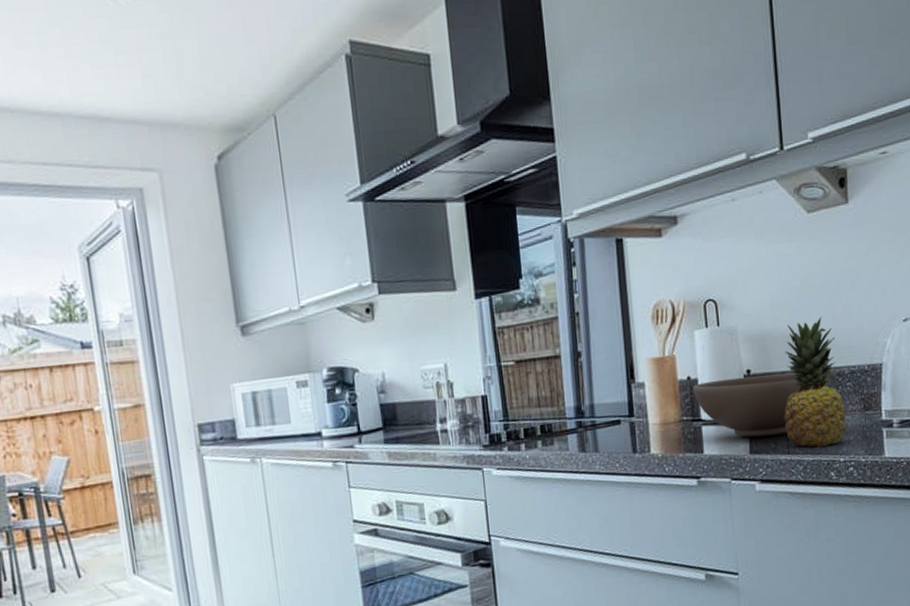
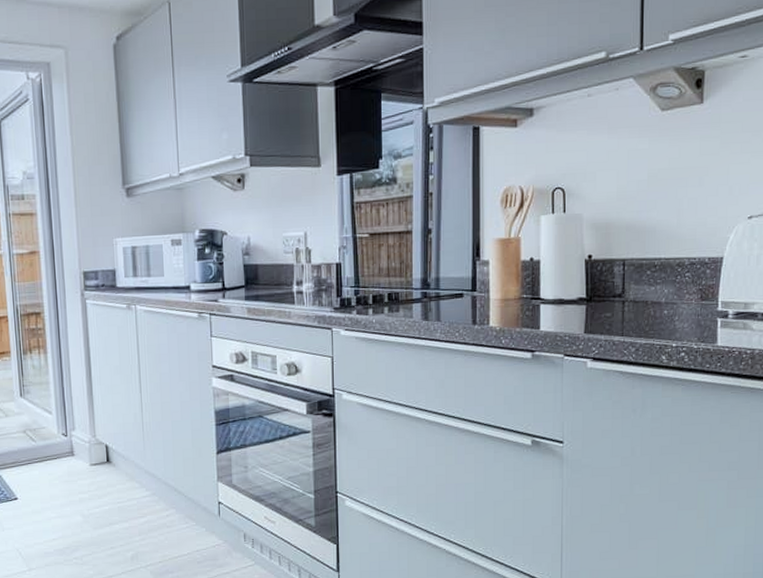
bowl: present [693,372,829,438] -> none [534,260,668,318]
fruit: present [784,316,846,448] -> none [620,209,682,332]

